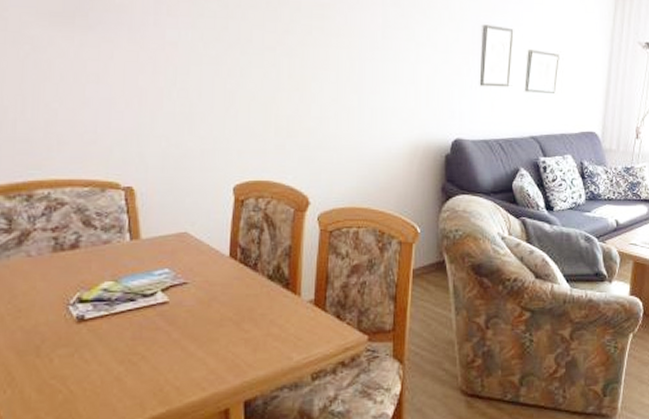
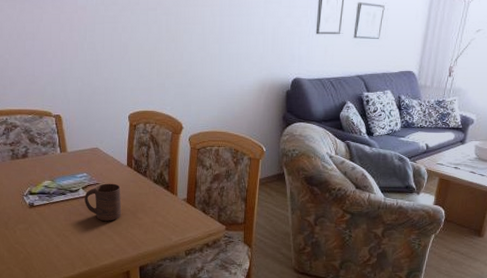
cup: none [164,282,220,337] -> present [85,183,122,221]

